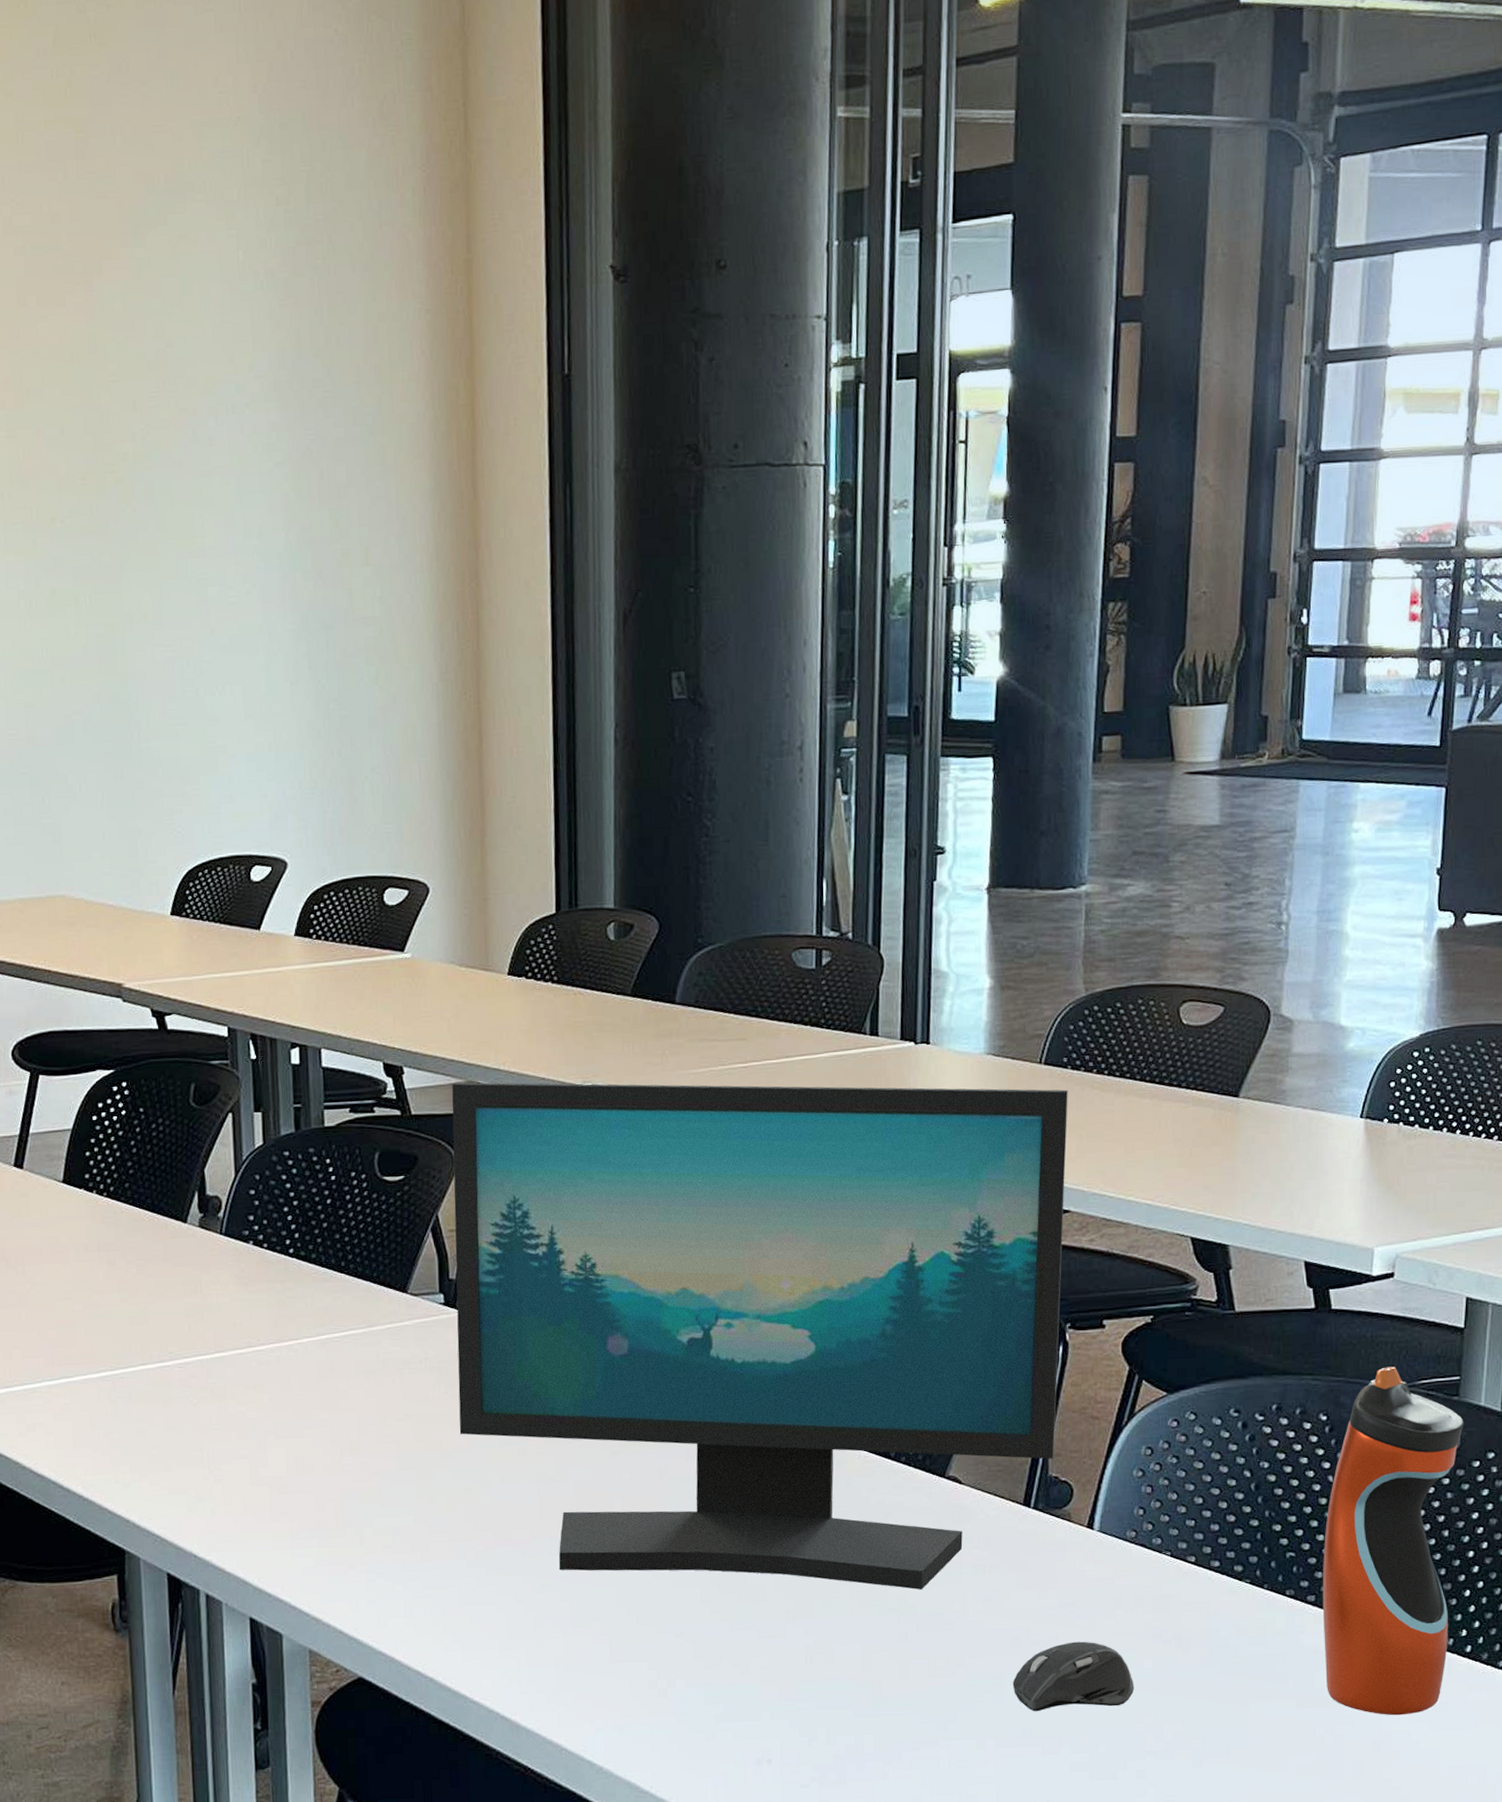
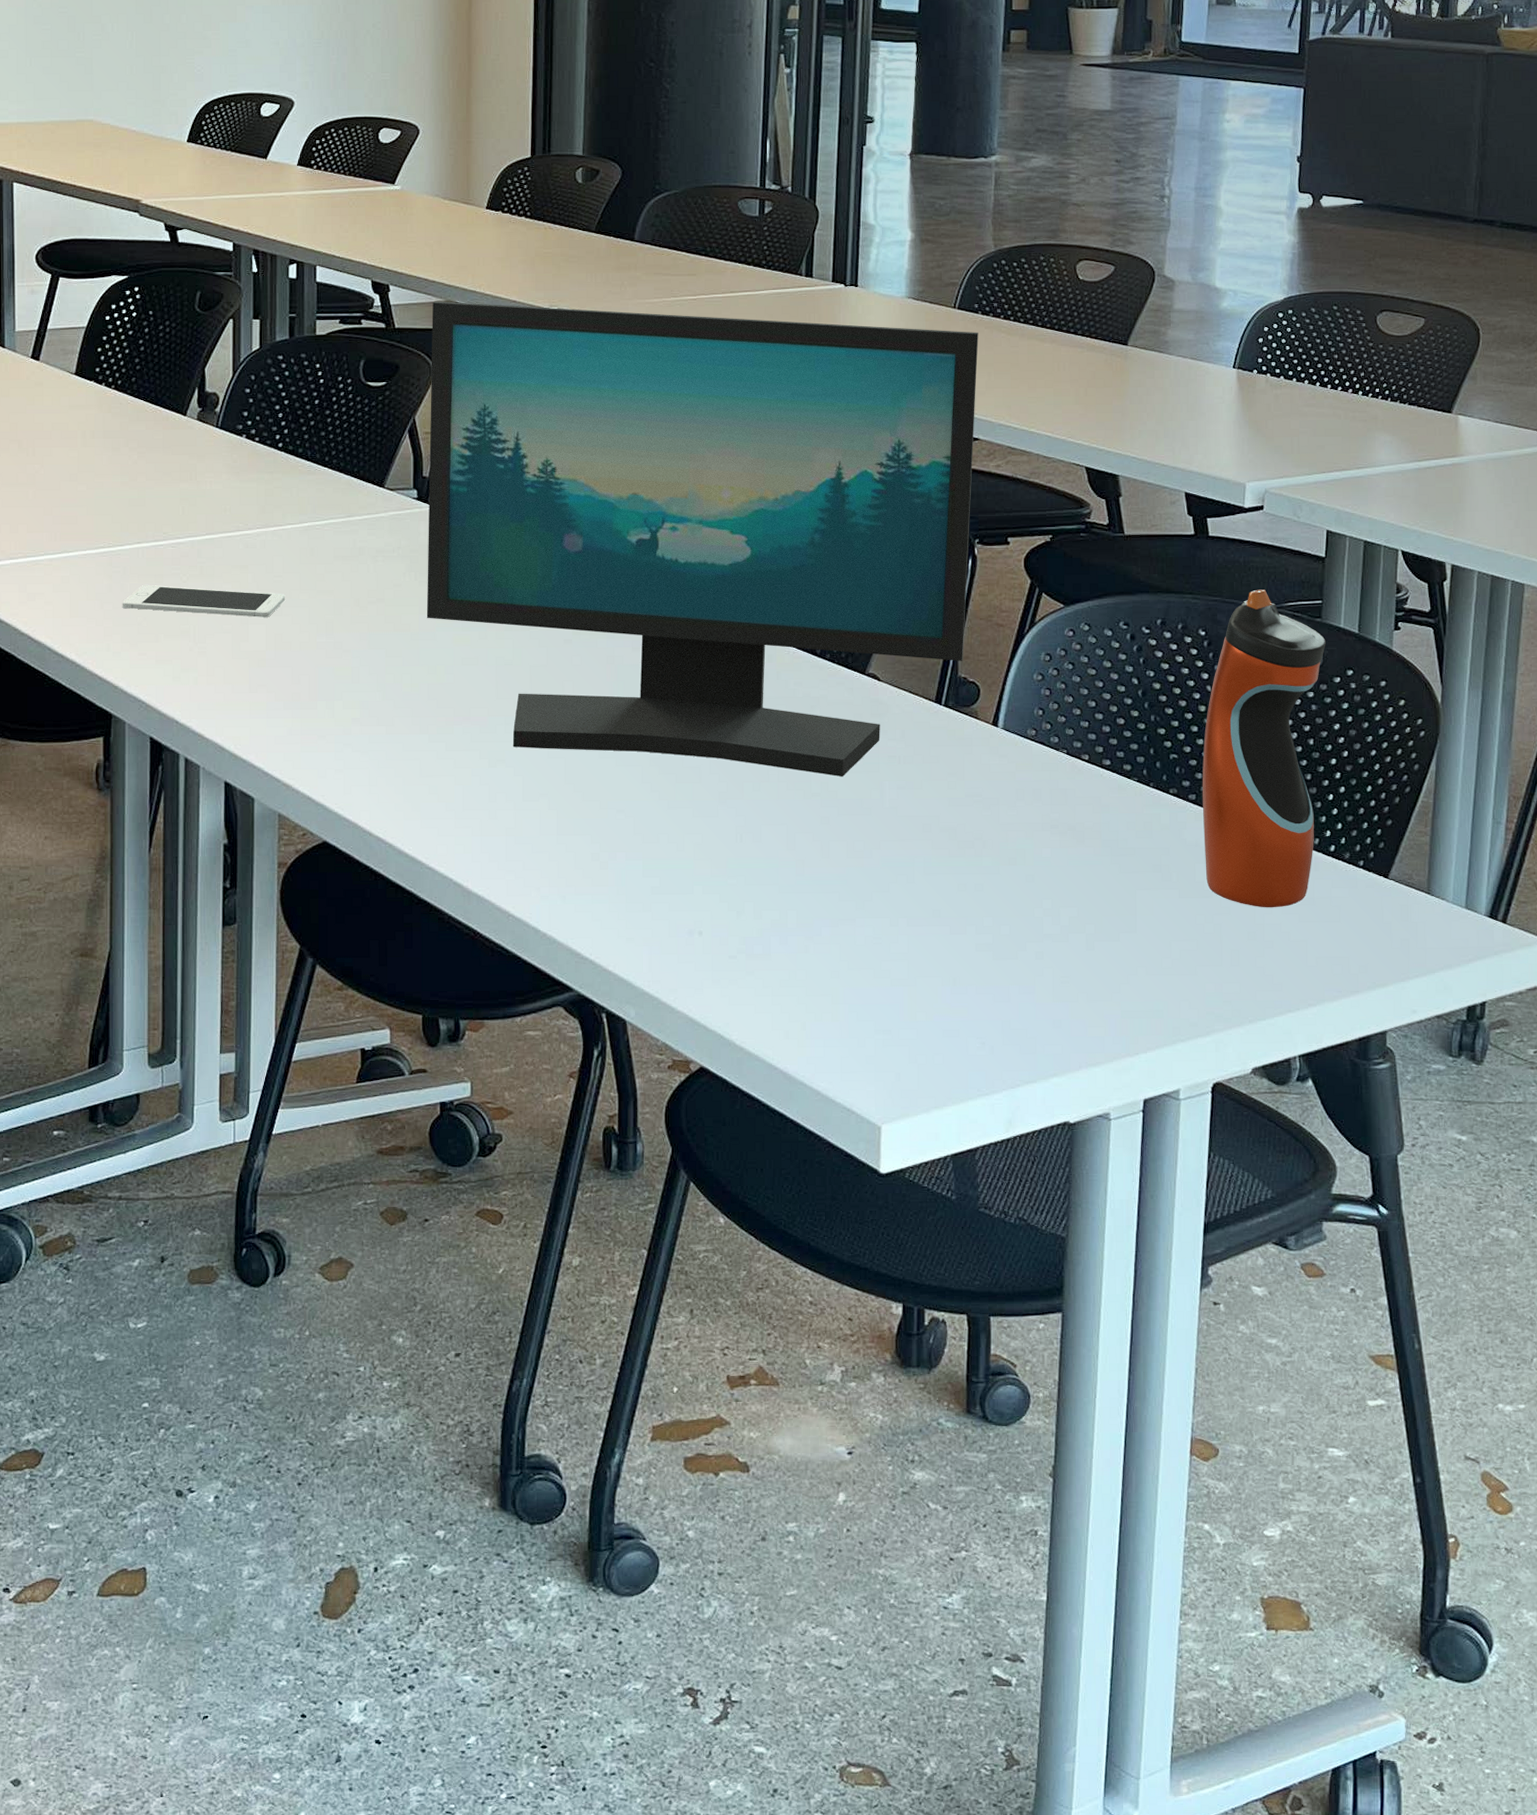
cell phone: none [128,1409,306,1440] -> present [122,585,286,617]
computer mouse: present [1012,1641,1135,1712] -> none [923,830,1034,894]

